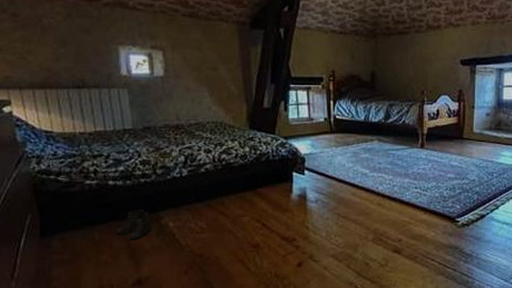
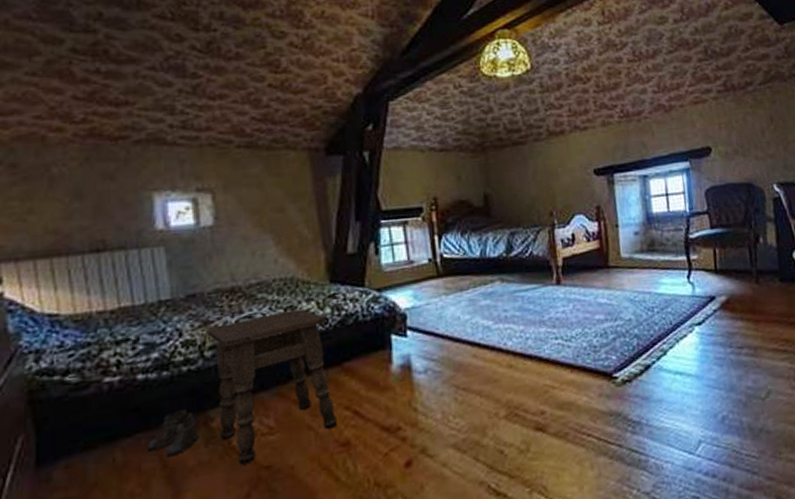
side table: none [158,146,251,252] -> present [206,309,338,465]

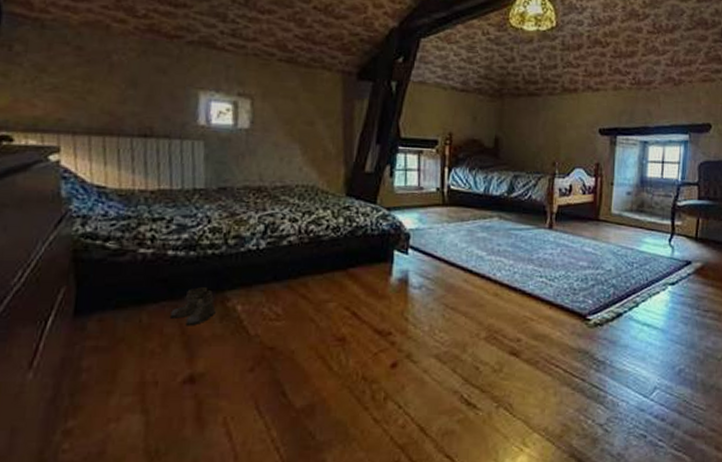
side table: present [206,309,338,465] -> none [232,215,338,343]

